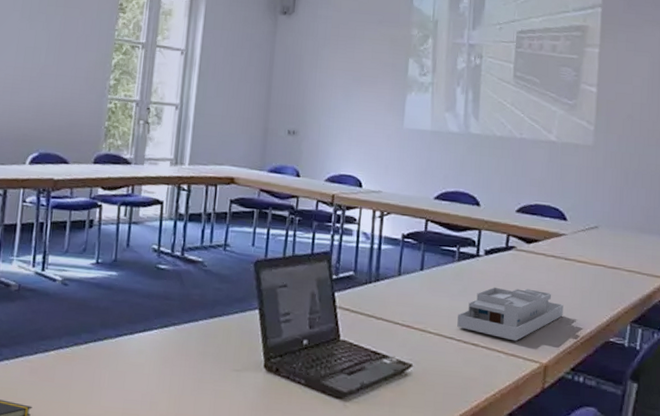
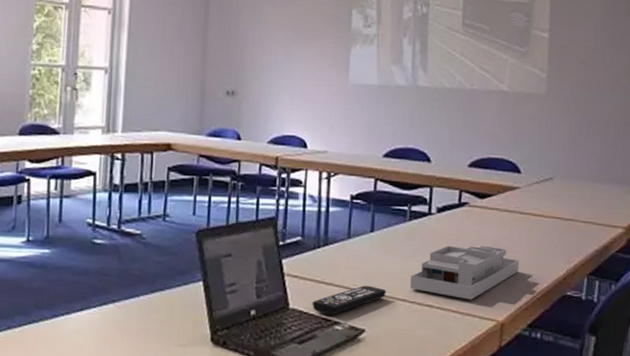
remote control: none [362,321,434,349] -> present [312,285,387,315]

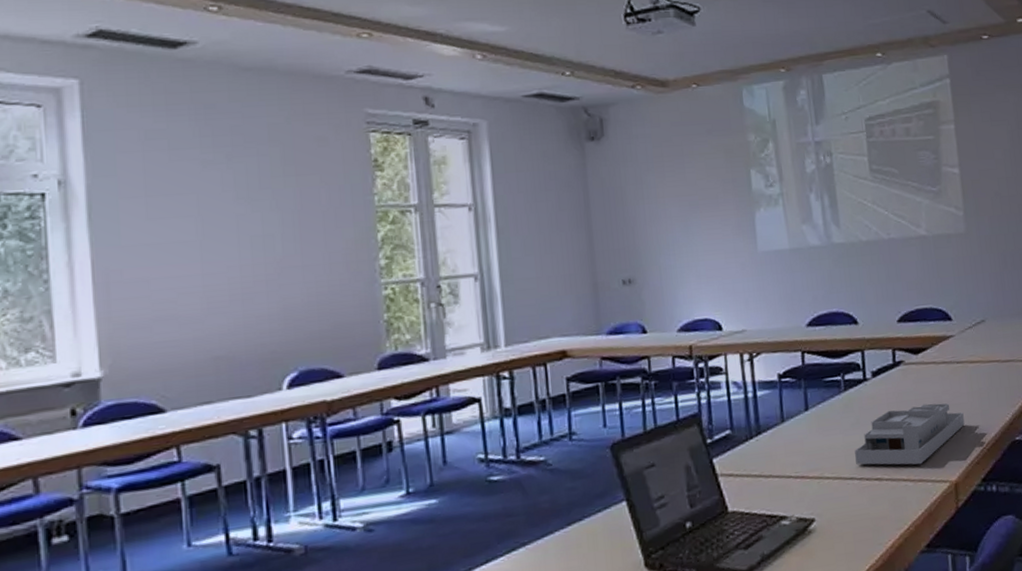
remote control: present [312,285,387,315] -> none [753,469,832,511]

